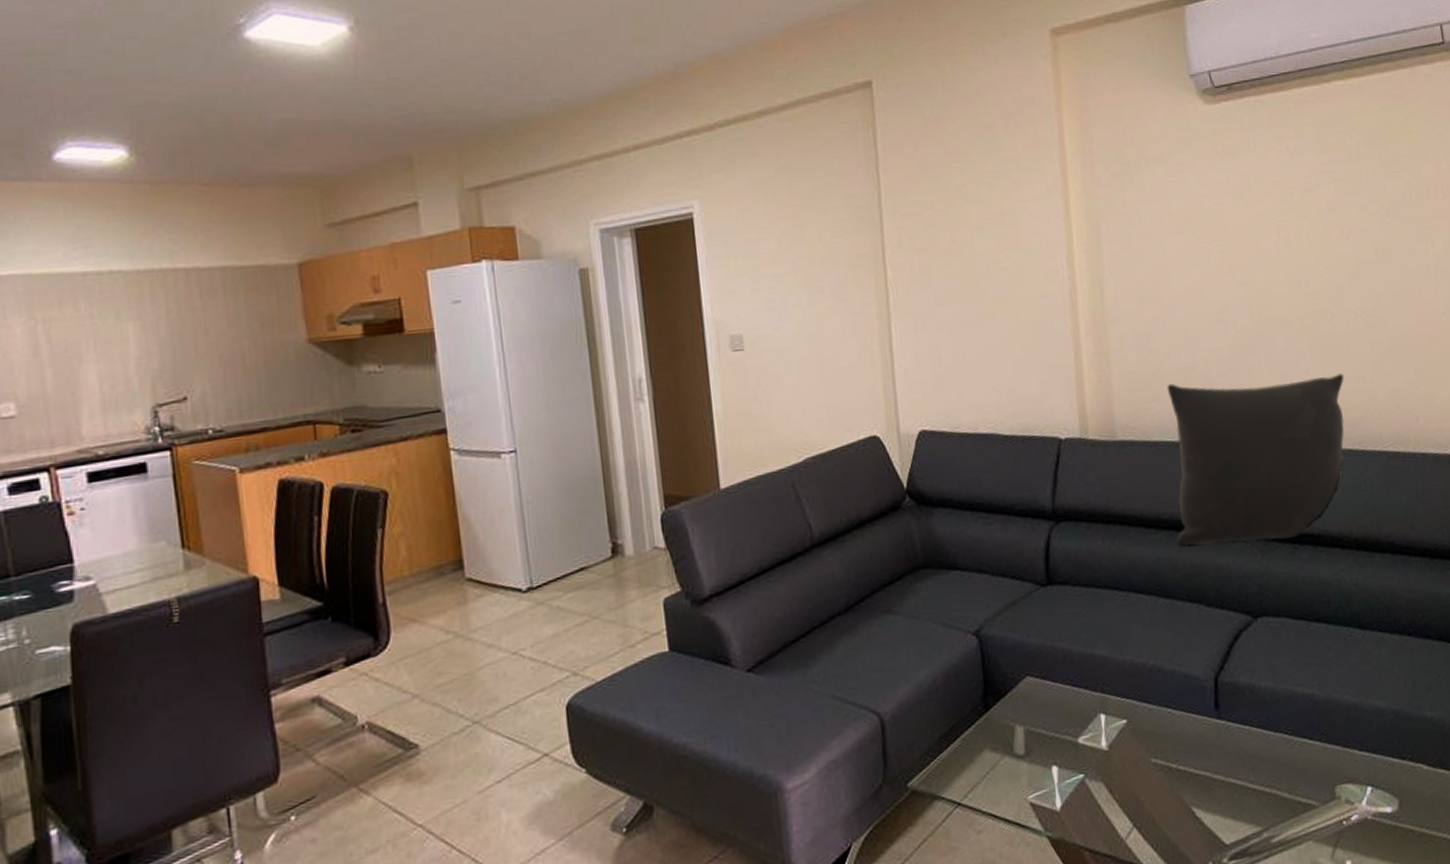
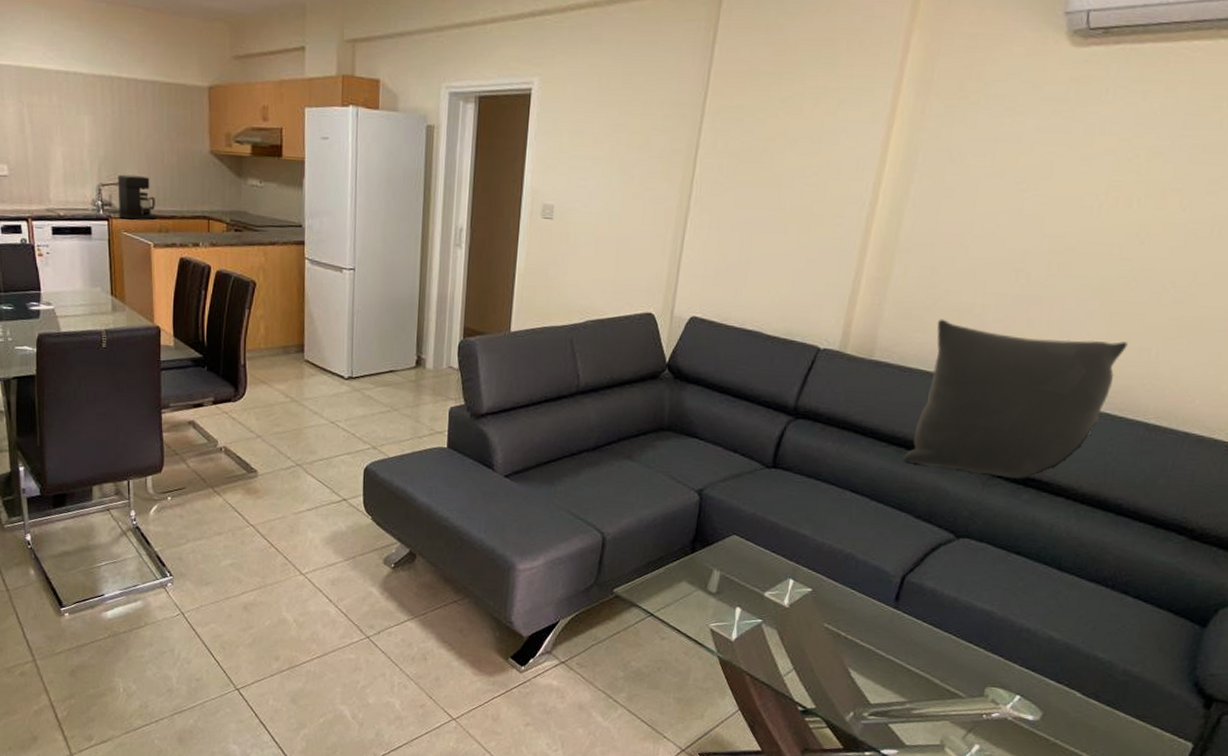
coffee maker: none [181,384,241,445] -> present [118,174,156,221]

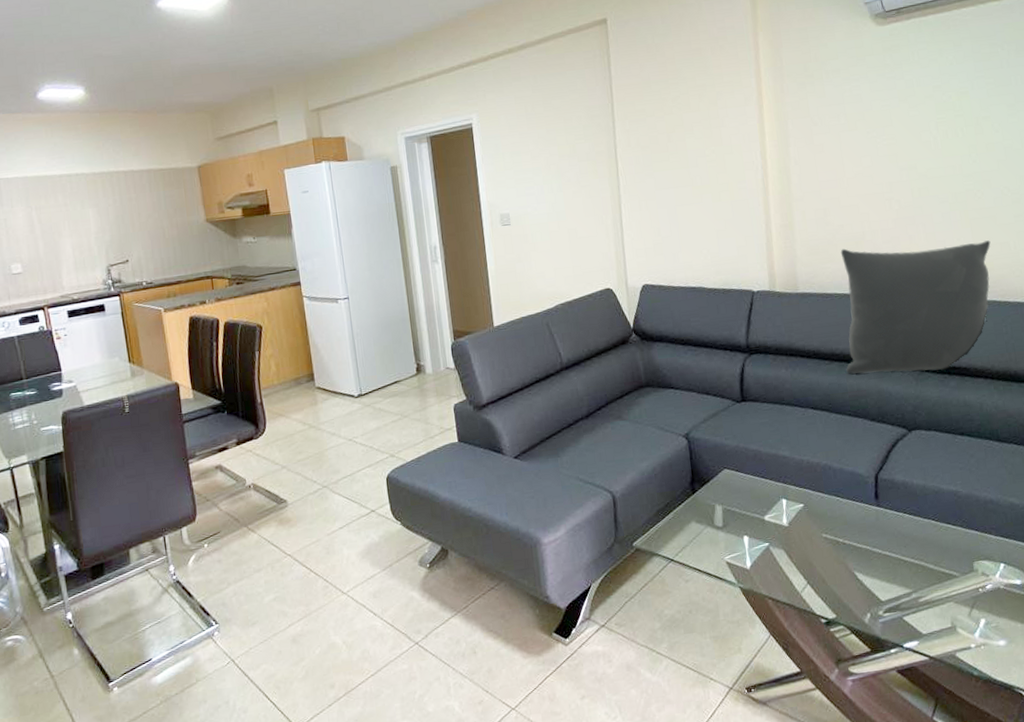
coffee maker: present [118,174,156,221] -> none [124,251,164,293]

